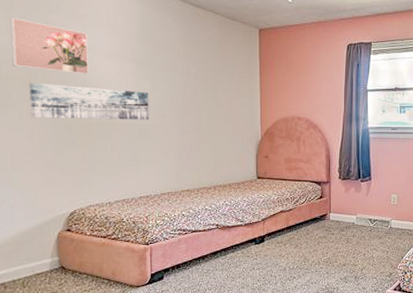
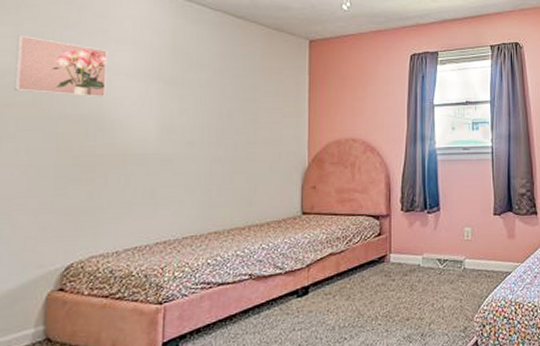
wall art: present [29,82,150,120] -> none [29,108,176,151]

